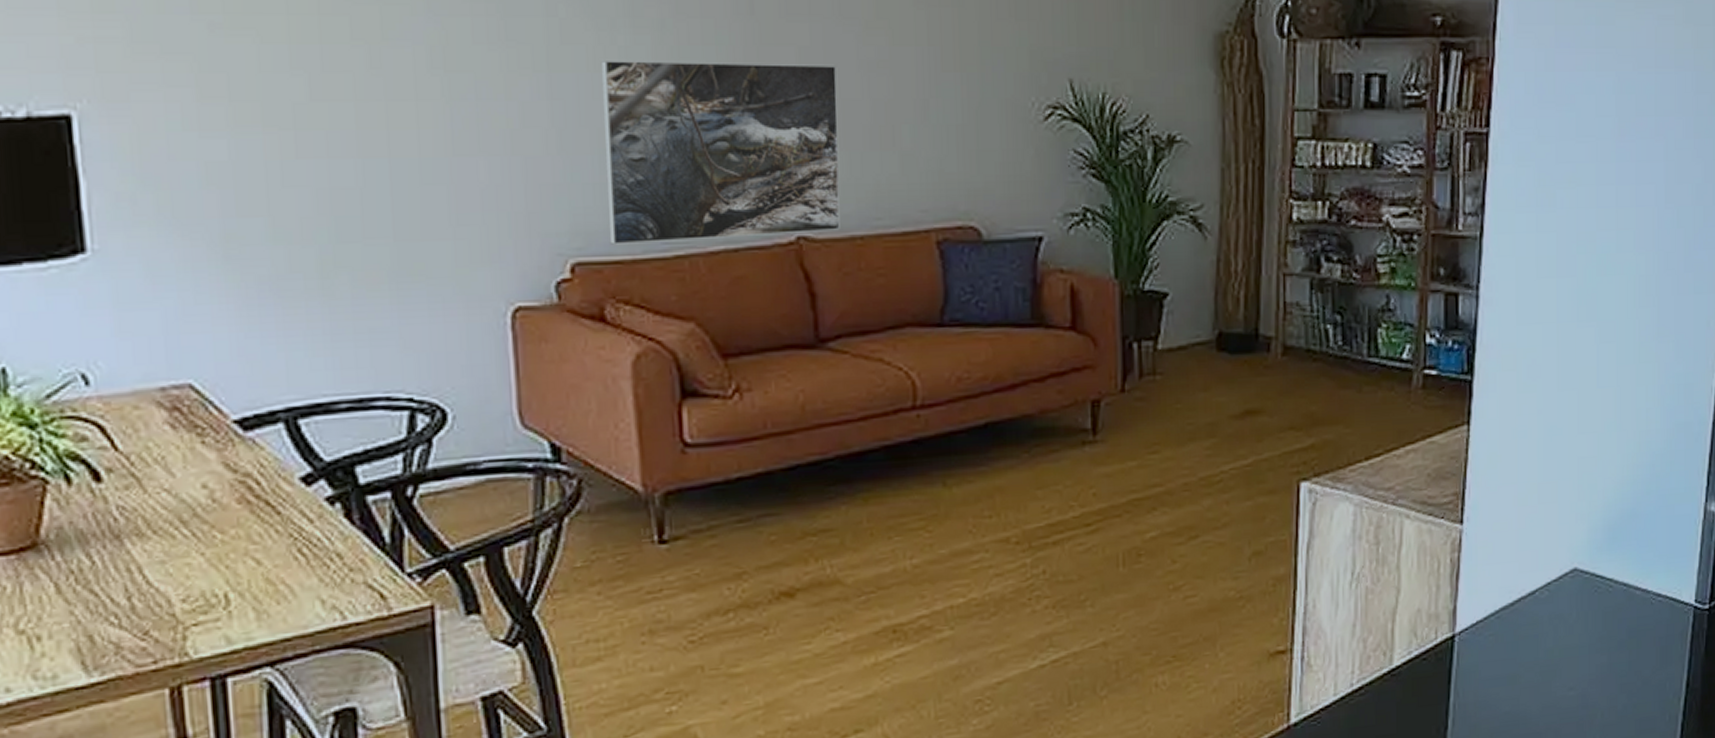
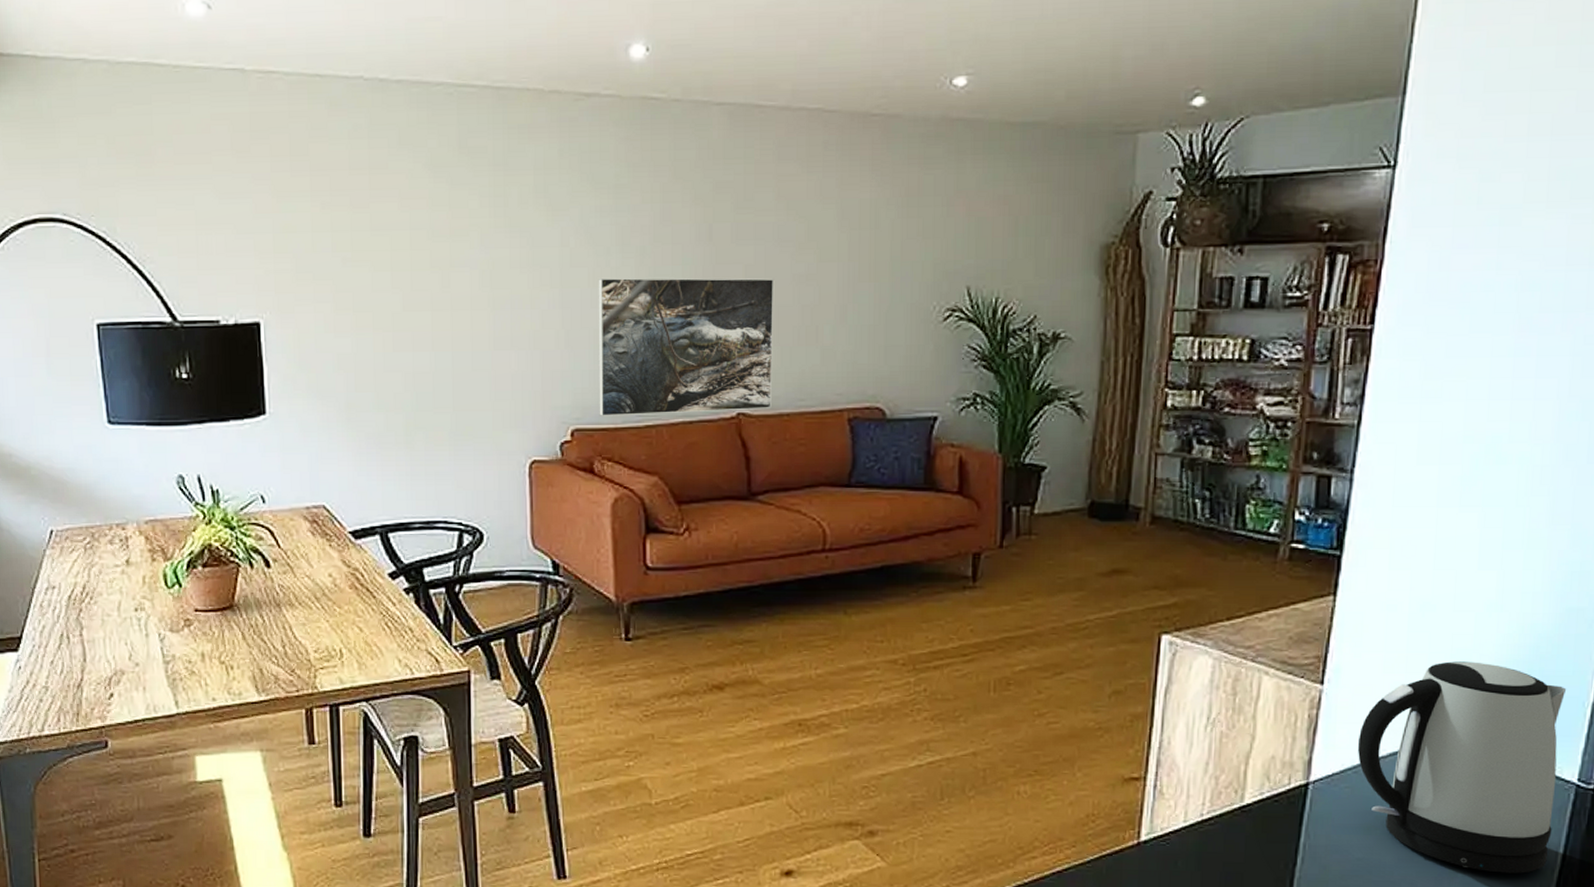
kettle: none [1499,486,1681,709] -> present [1358,661,1567,874]

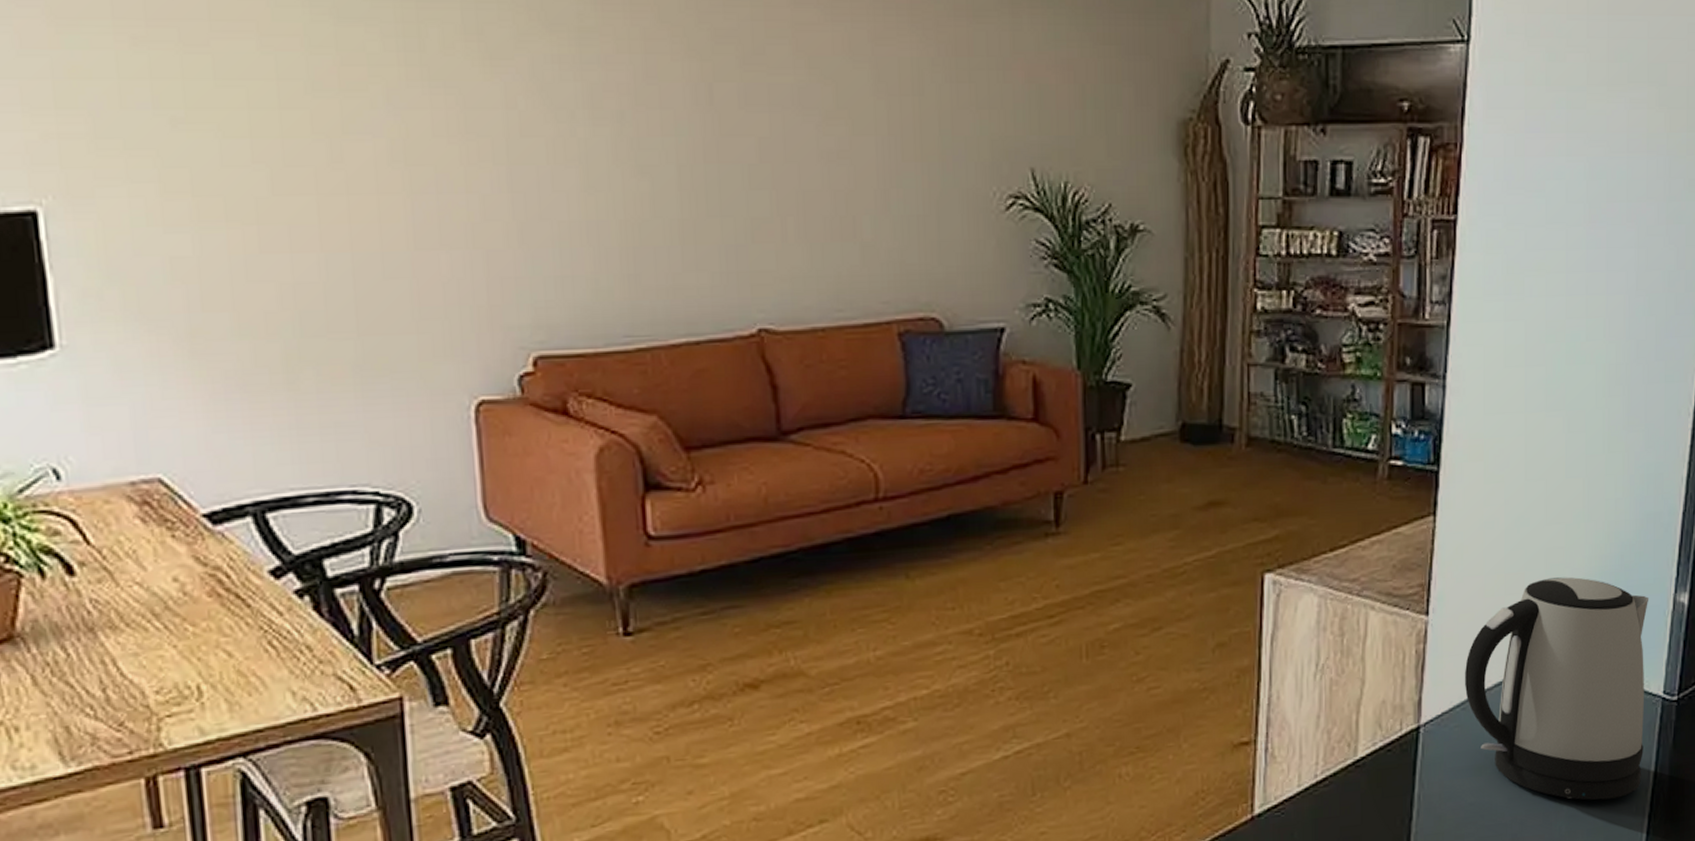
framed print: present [598,277,775,416] -> none [560,151,802,338]

